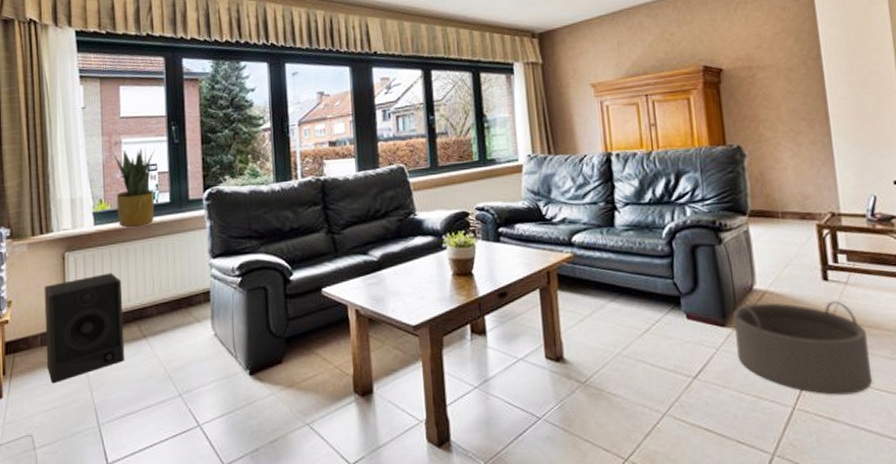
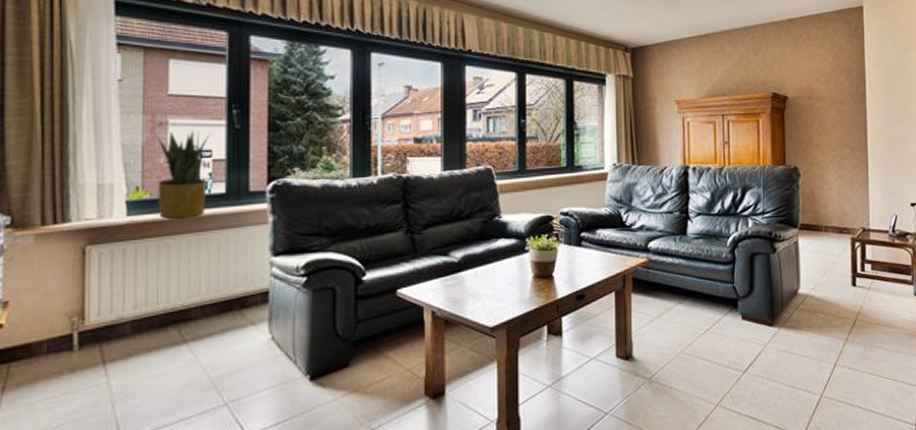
studio monitor: present [44,272,125,383] -> none [53,270,160,396]
basket: present [733,301,873,395] -> none [780,303,883,384]

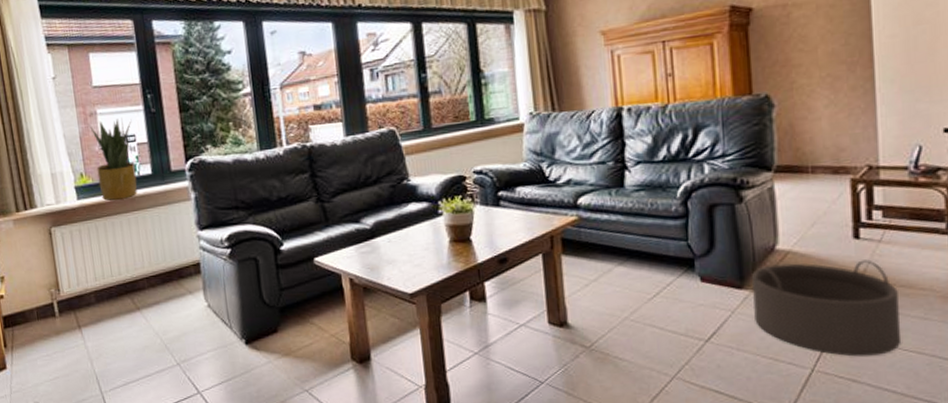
basket: none [780,303,883,384] -> present [752,259,902,356]

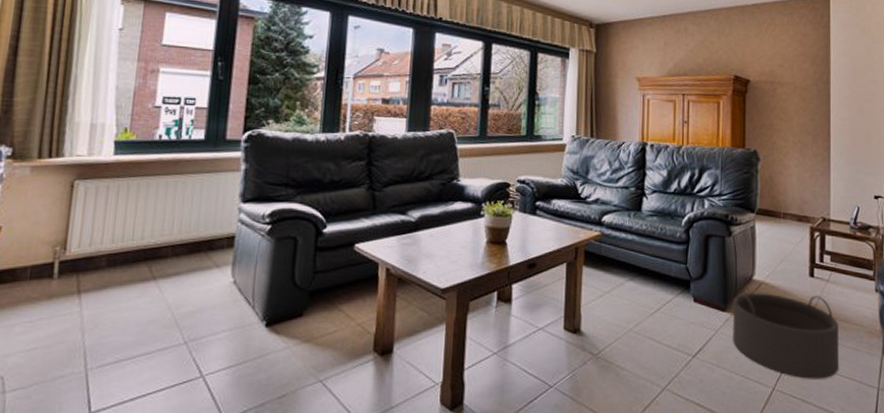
planter: present [88,118,137,201] -> none [142,79,196,161]

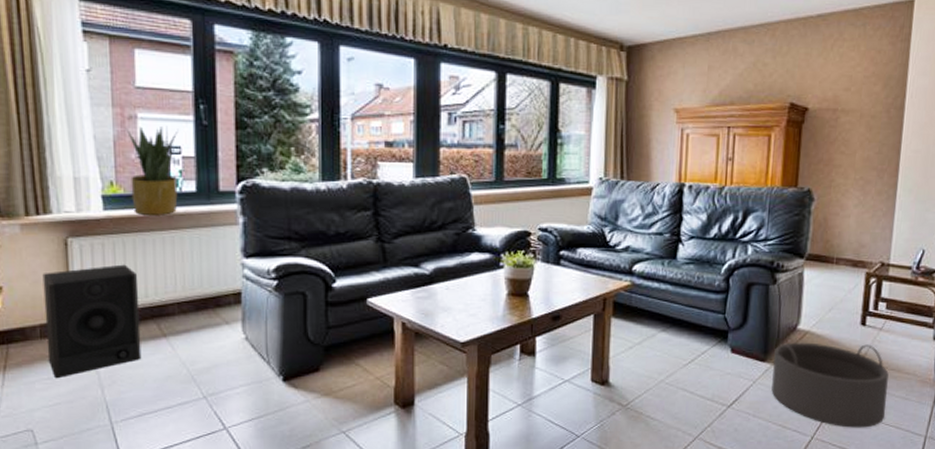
studio monitor: none [33,207,137,321] -> present [42,264,142,378]
planter: none [142,79,196,161] -> present [125,126,179,215]

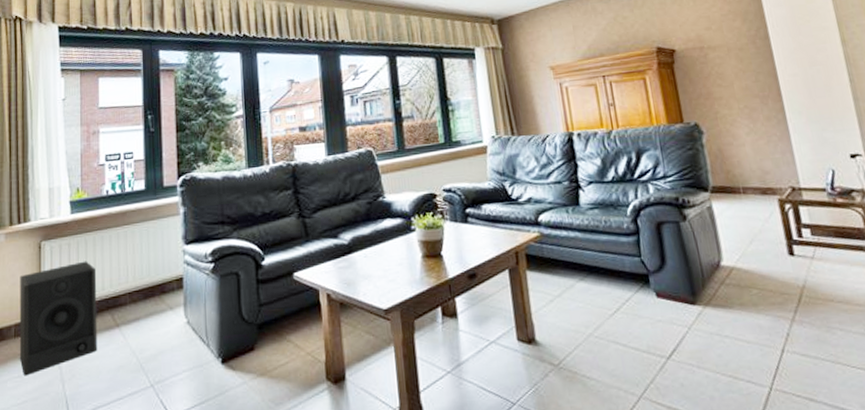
planter: present [125,126,179,215] -> none [90,137,131,215]
basket: present [771,342,889,428] -> none [702,276,848,374]

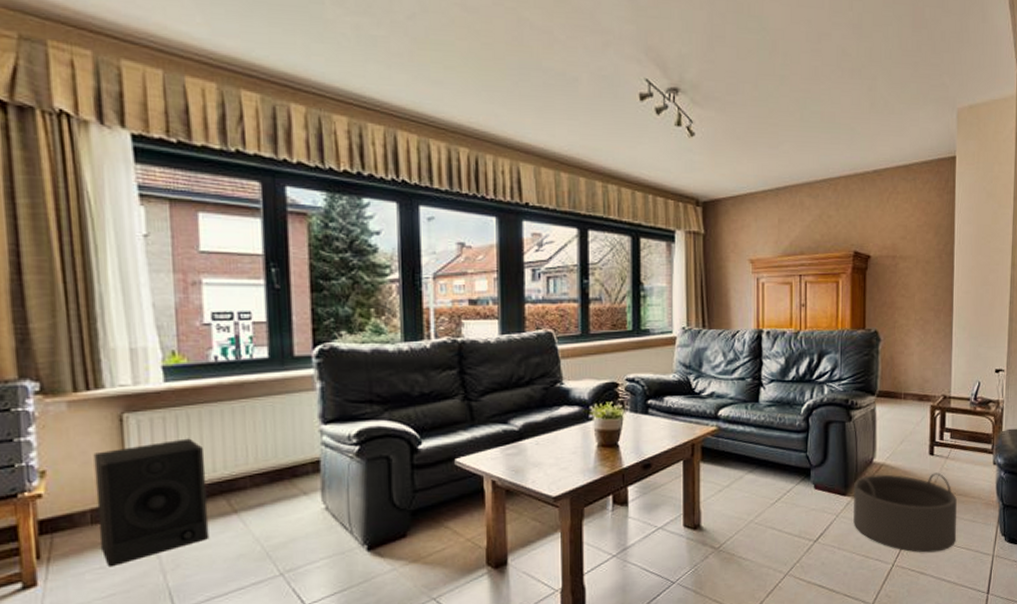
basket: none [702,276,848,374] -> present [853,472,957,553]

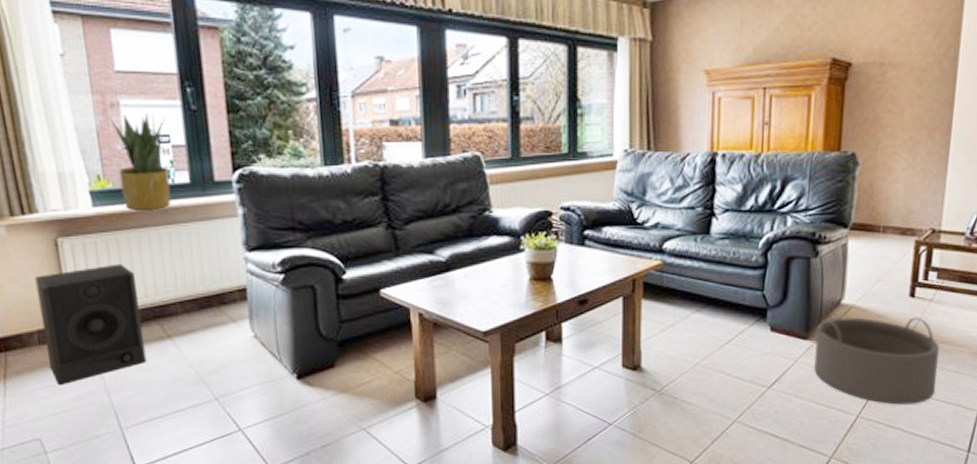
planter: none [188,292,248,385] -> present [108,114,171,210]

